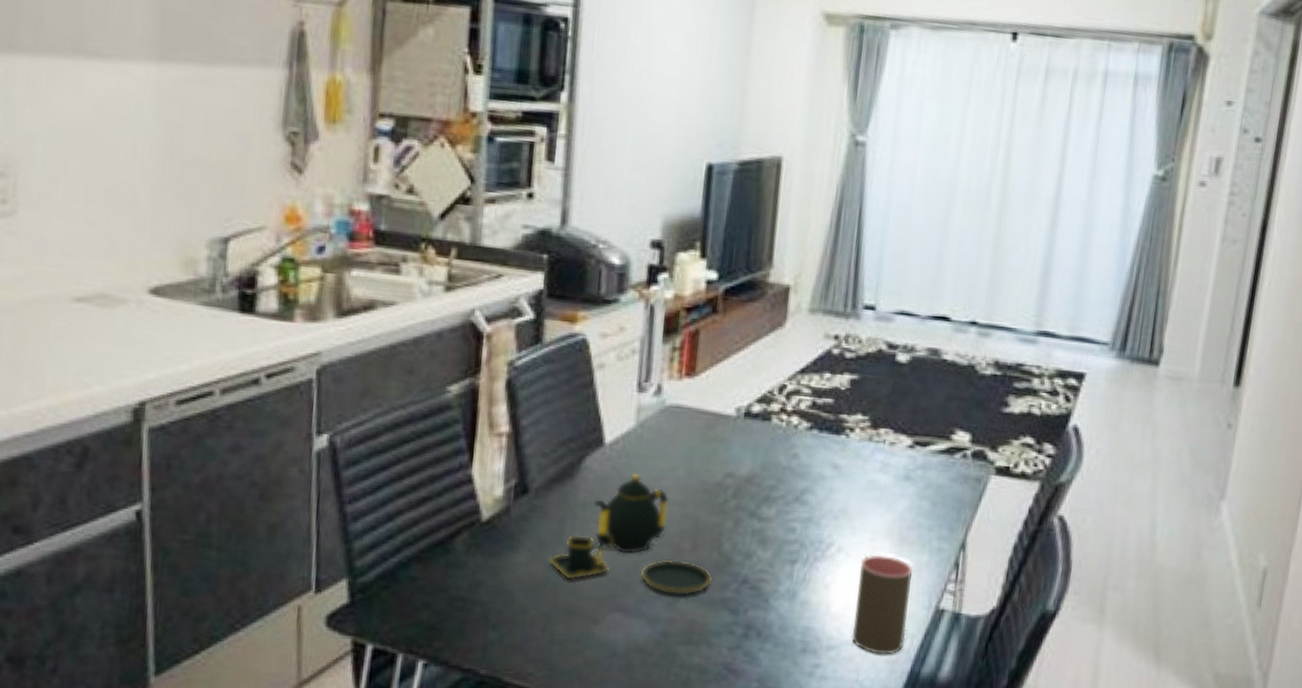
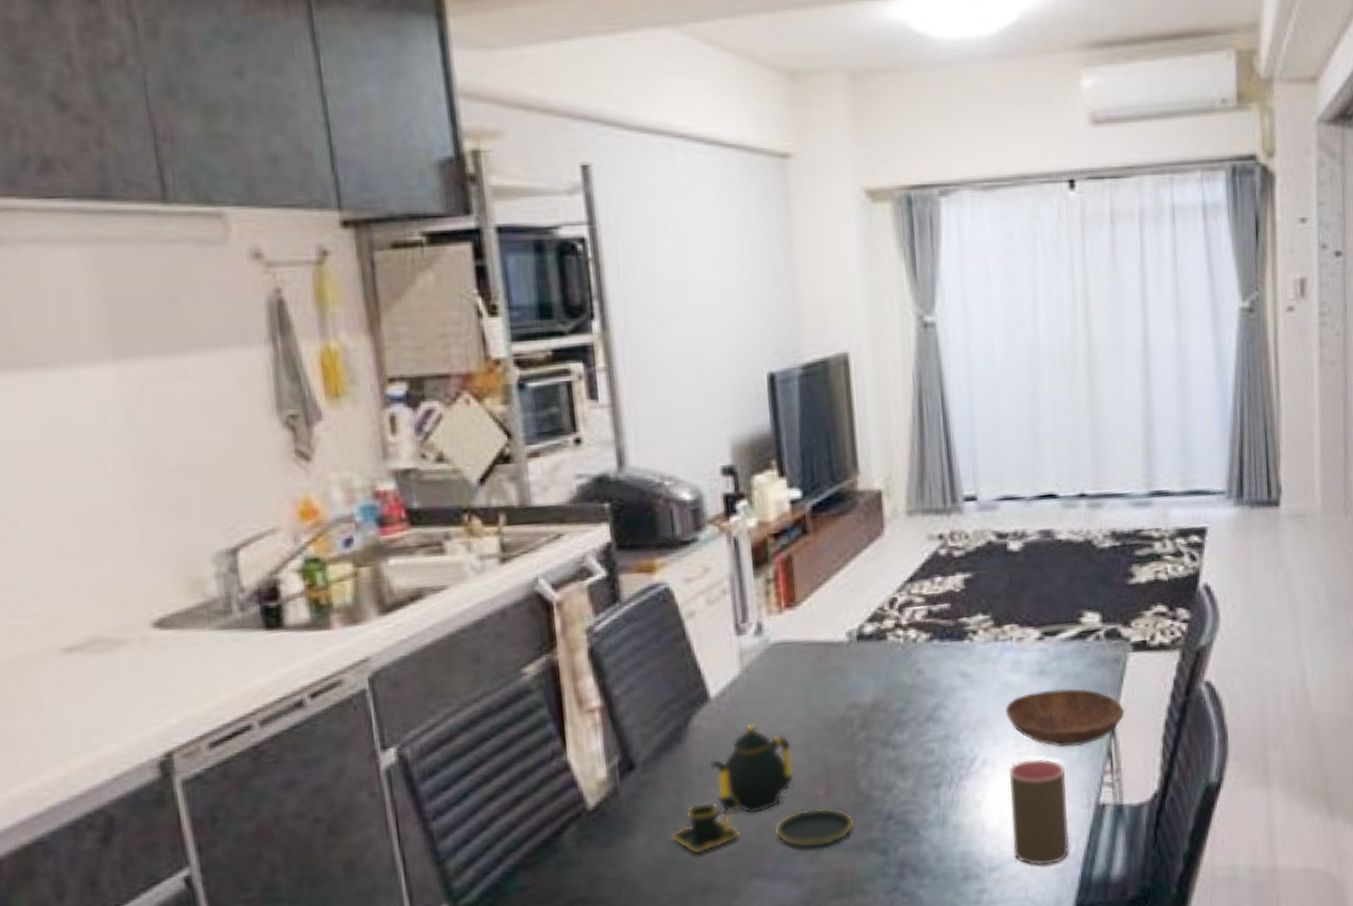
bowl: none [867,494,978,552] -> present [1006,688,1125,748]

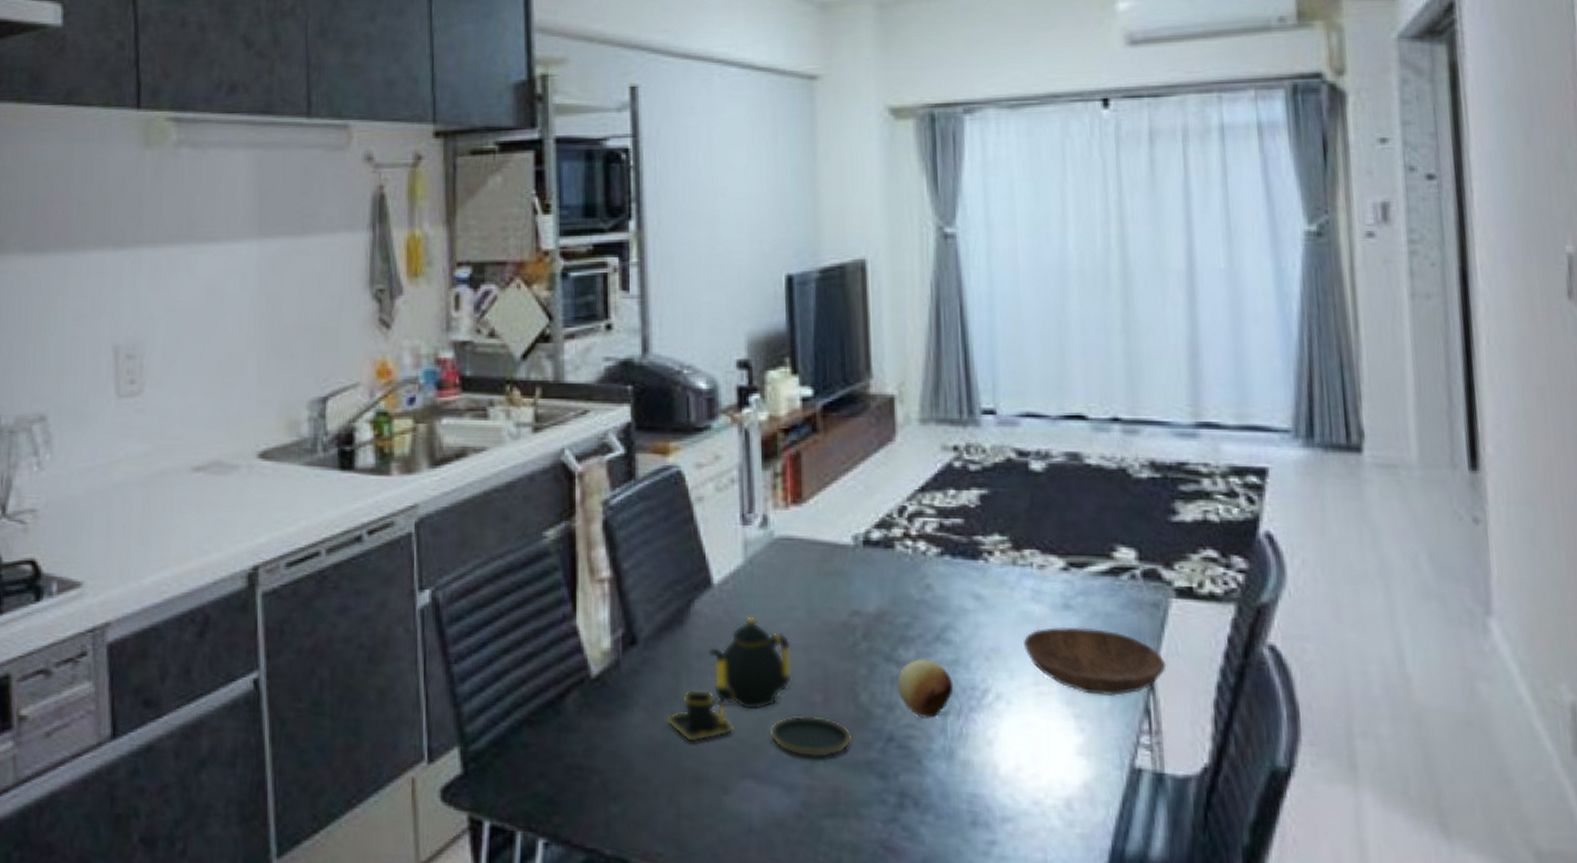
fruit: none [894,739,945,793] -> present [897,659,954,718]
cup: present [1010,758,1070,866] -> none [1027,702,1098,828]

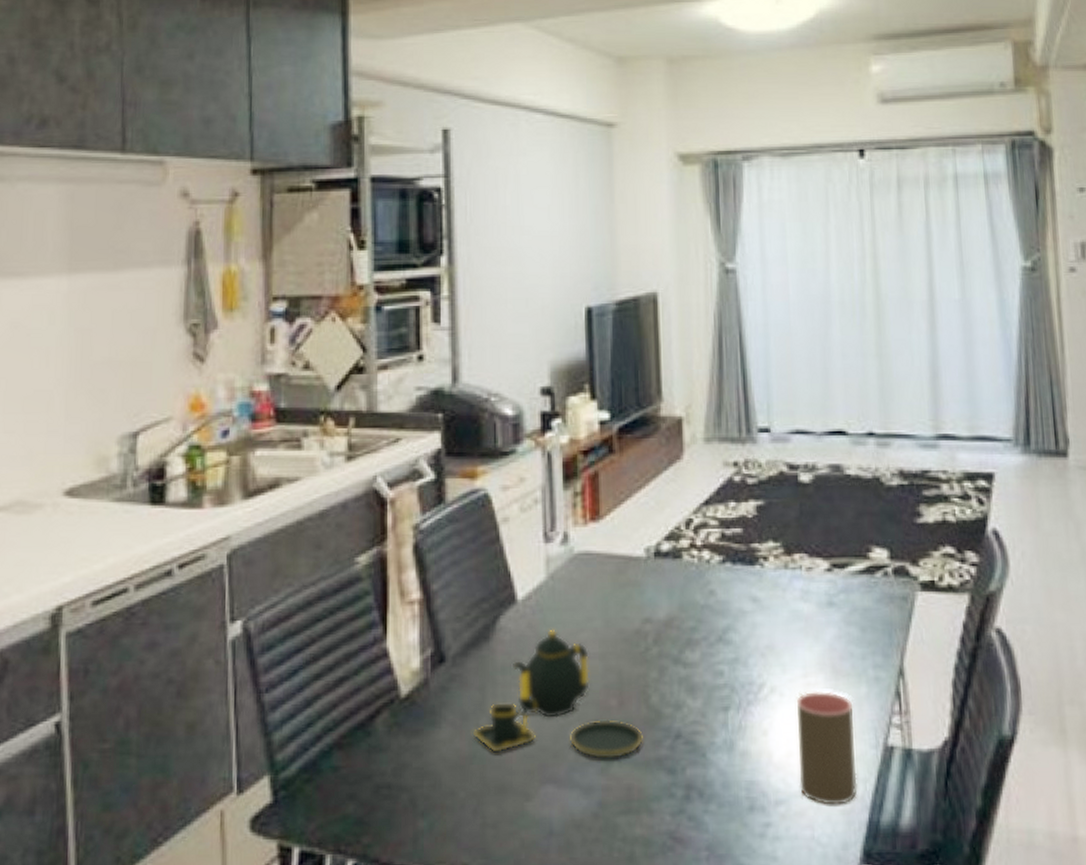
fruit: present [897,659,954,718] -> none [684,660,734,714]
bowl: present [1024,627,1167,696] -> none [794,621,914,682]
cup: none [1027,702,1098,828] -> present [797,691,858,805]

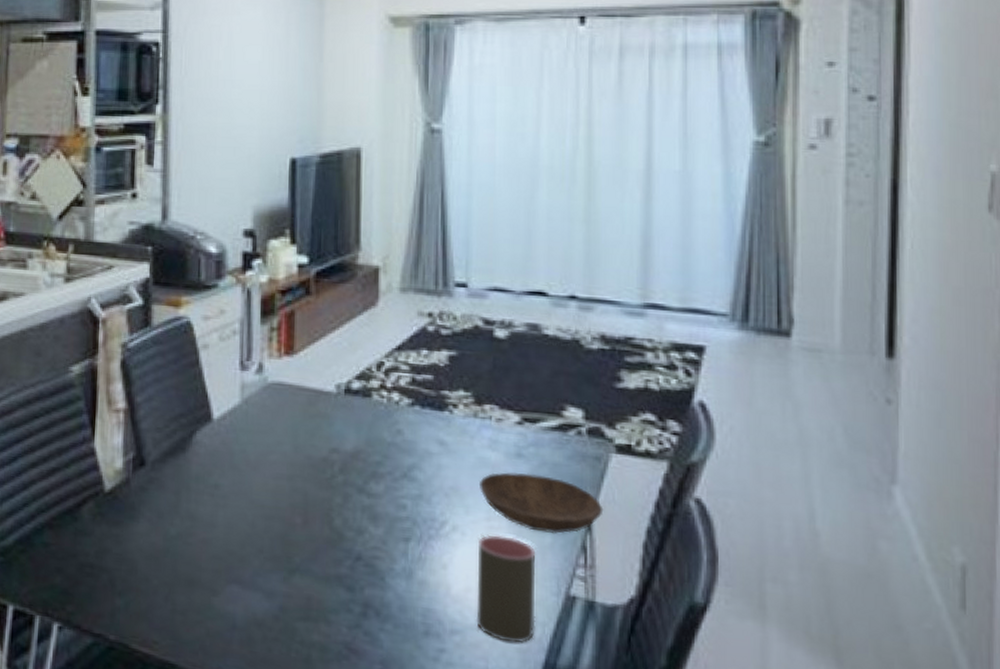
teapot: present [473,629,644,760] -> none [168,448,326,572]
bowl: none [794,621,914,682] -> present [480,472,604,534]

